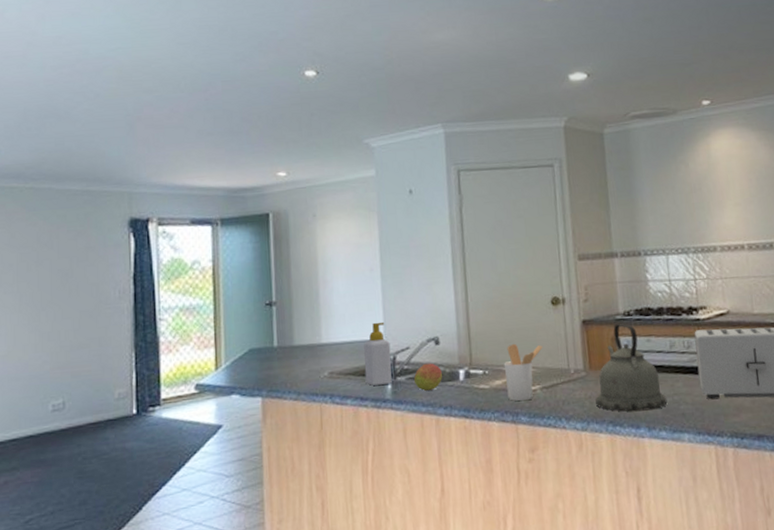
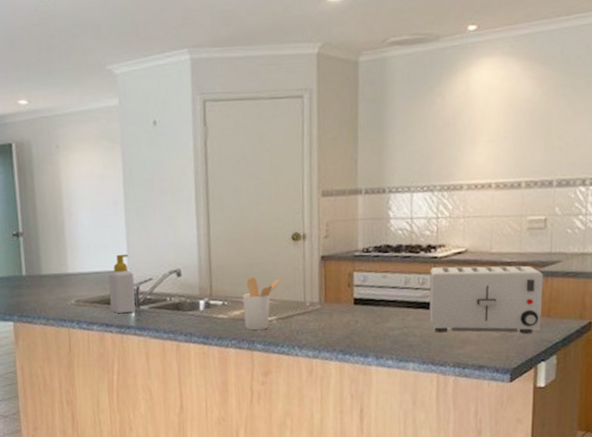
fruit: present [414,363,442,391] -> none [157,293,183,320]
kettle: present [595,323,668,412] -> none [327,260,397,342]

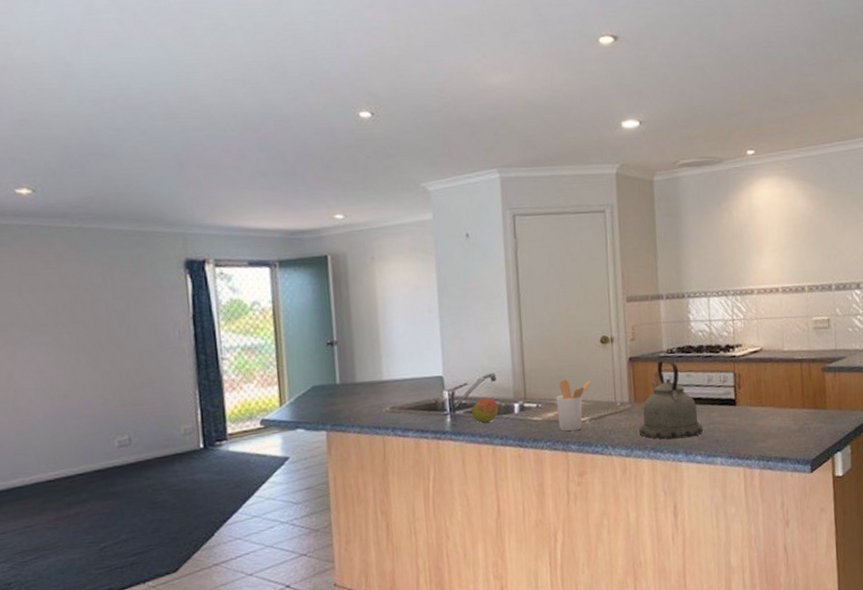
soap bottle: present [108,253,136,314] -> none [423,360,451,420]
fruit: none [157,293,183,320] -> present [472,397,498,424]
kettle: none [327,260,397,342] -> present [638,360,704,439]
toaster: present [429,265,544,335] -> none [730,362,834,428]

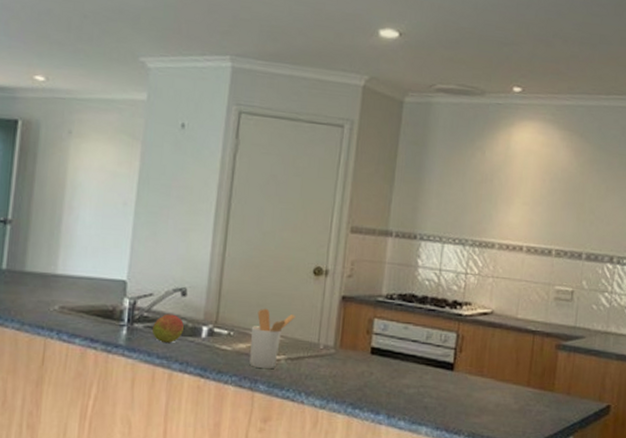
kettle: present [638,360,704,439] -> none [338,306,413,398]

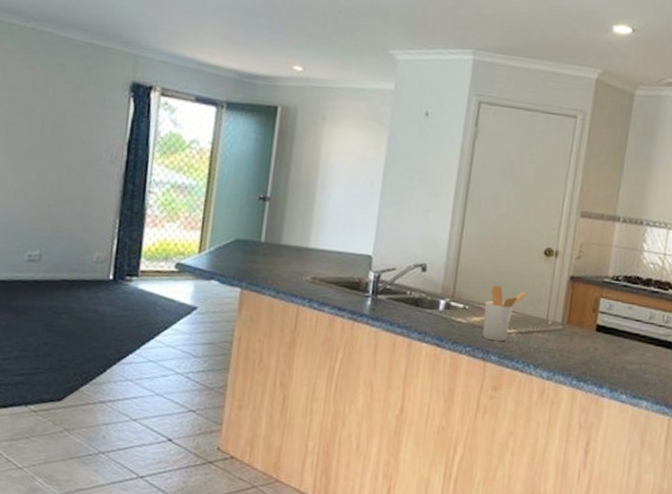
fruit: present [152,314,184,344] -> none [394,287,423,315]

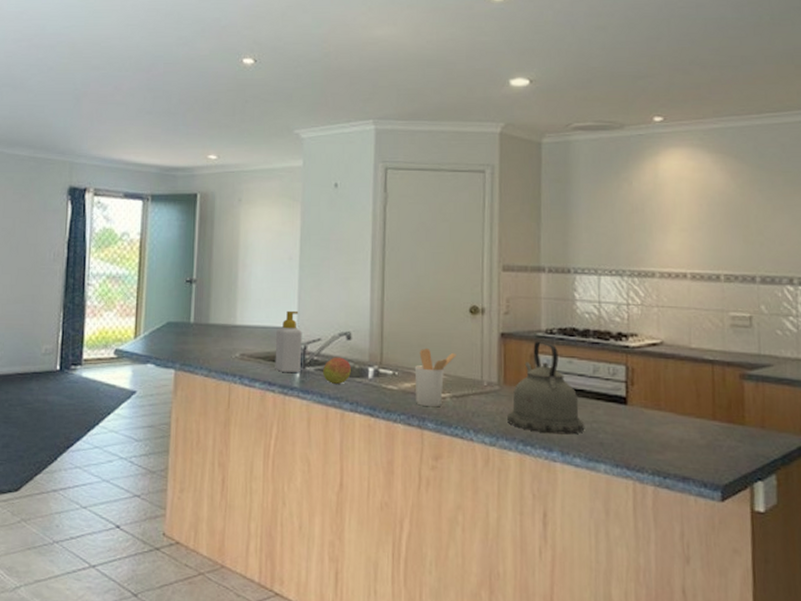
soap bottle: none [346,237,378,300] -> present [275,310,302,373]
fruit: none [394,287,423,315] -> present [323,357,351,385]
kettle: none [565,286,635,374] -> present [506,341,585,435]

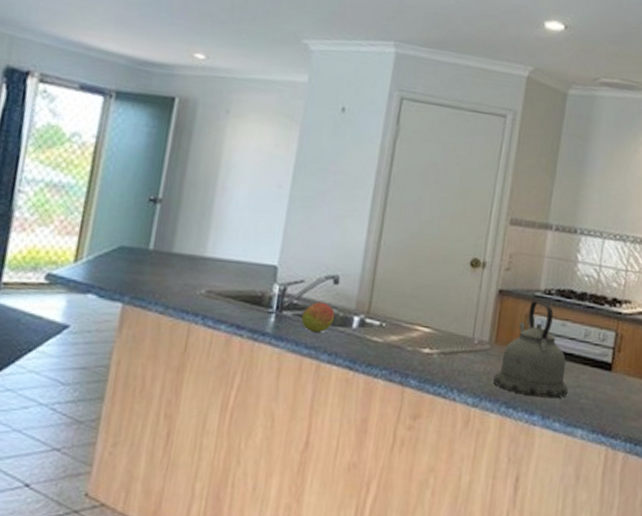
soap bottle: present [275,310,302,373] -> none [246,245,284,317]
utensil holder: present [414,347,457,407] -> none [401,299,451,364]

